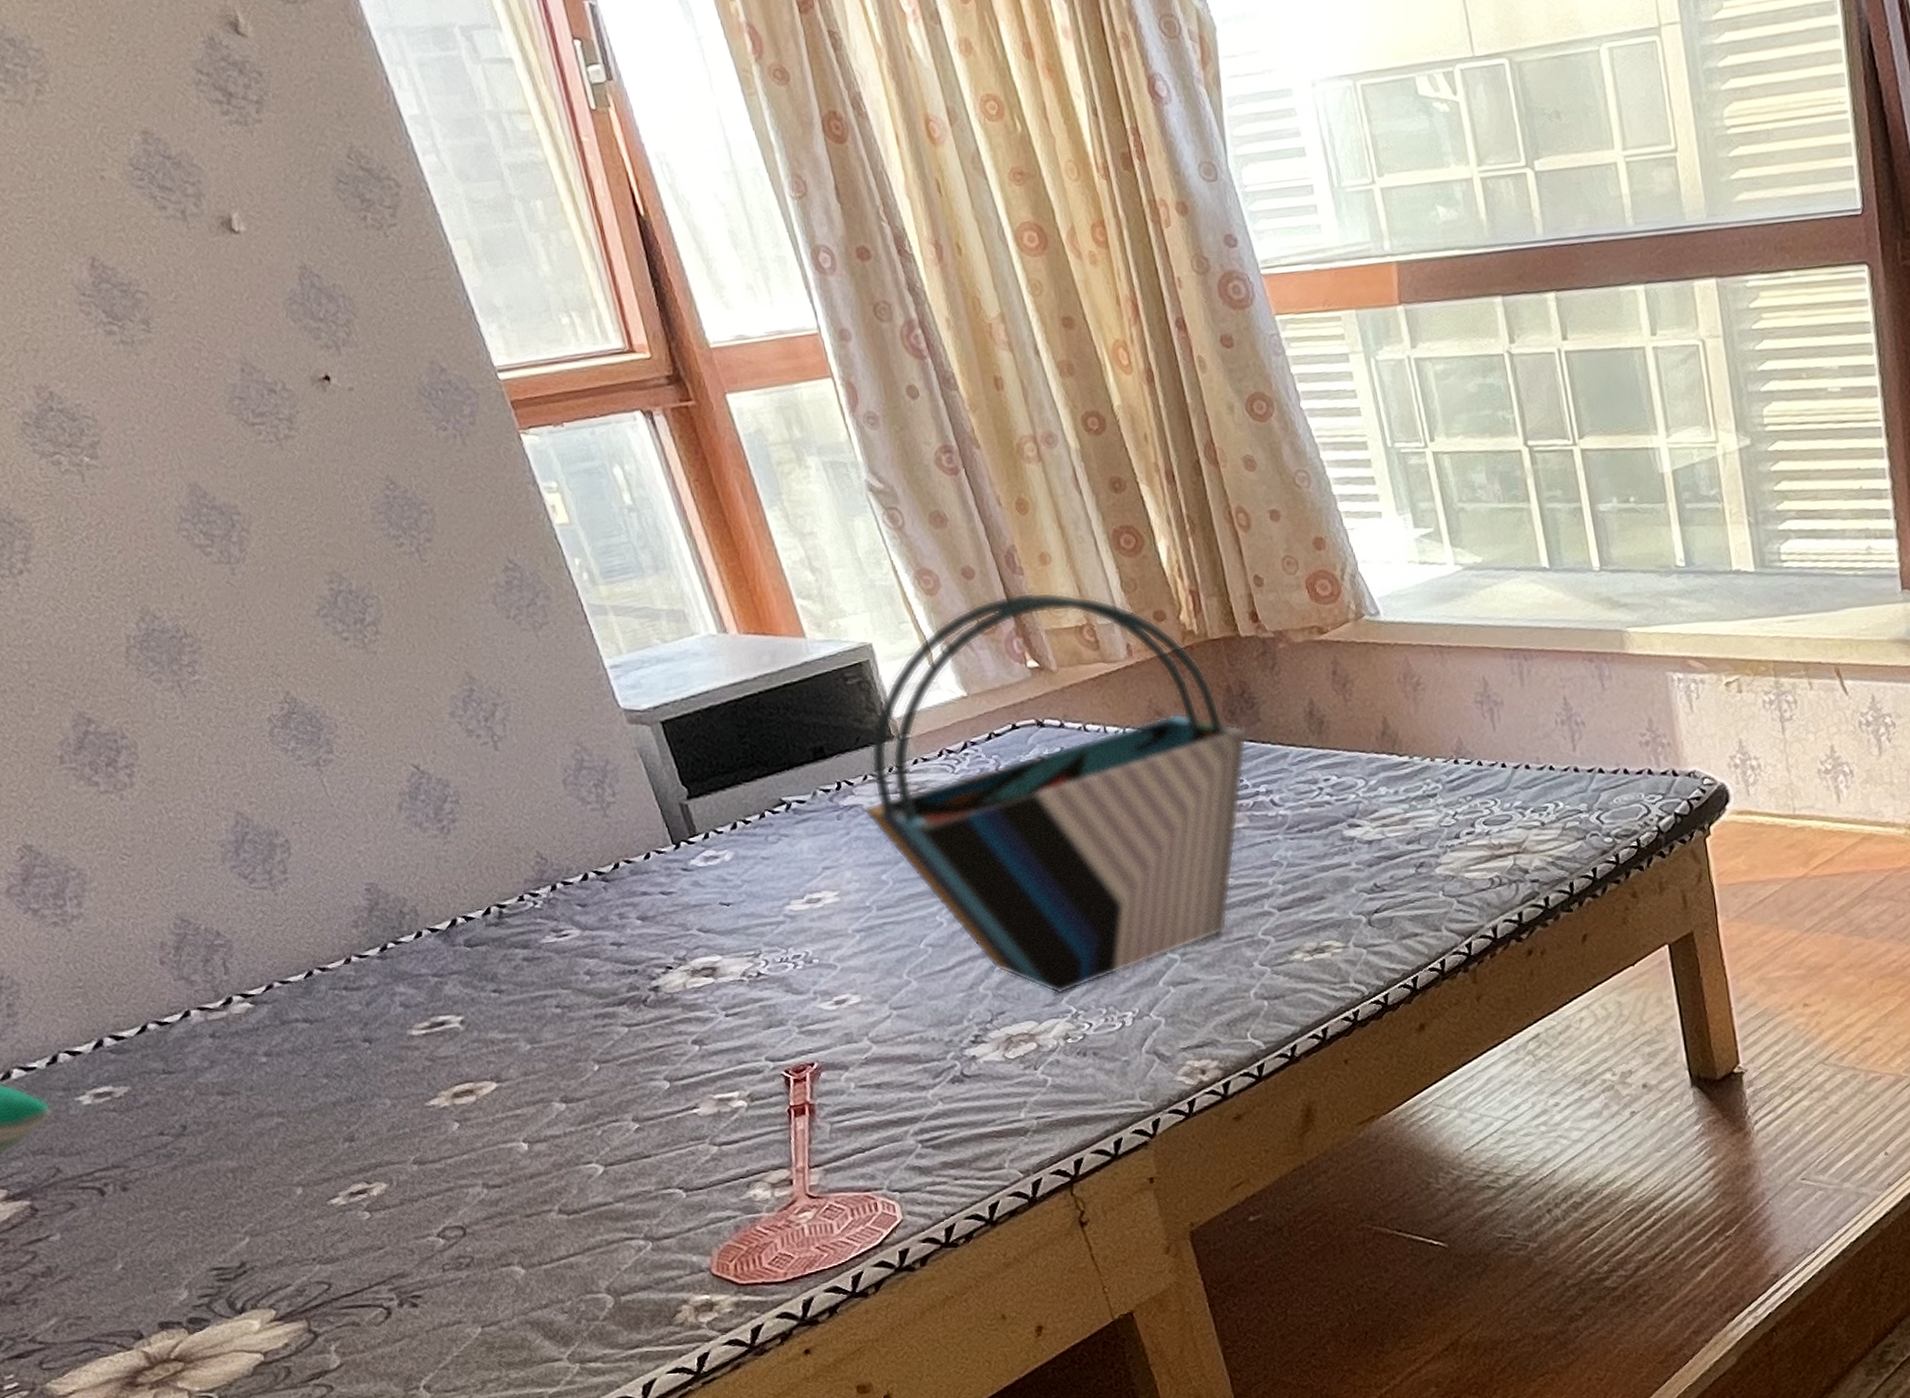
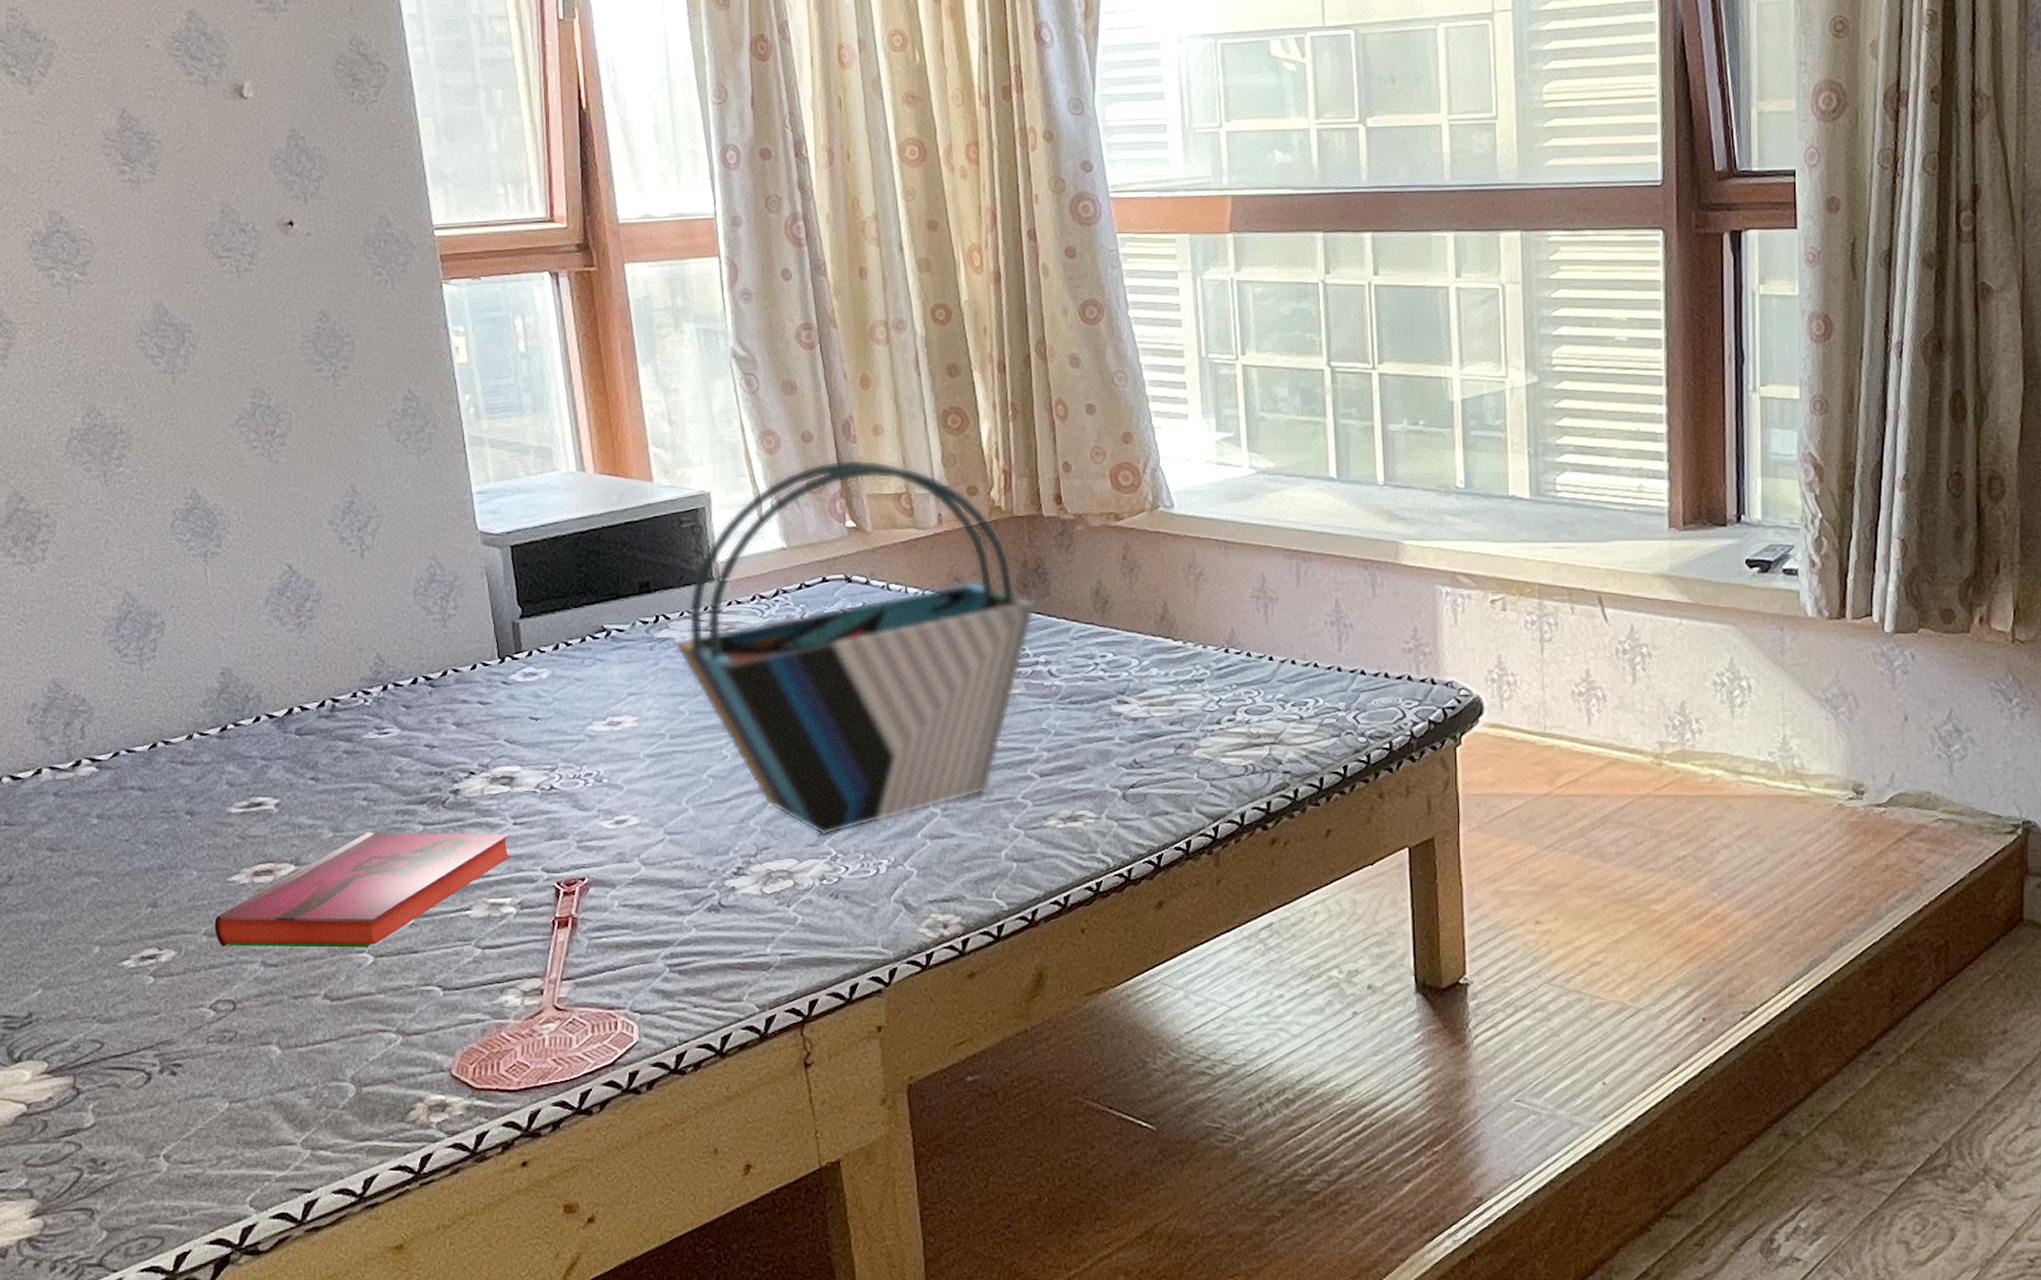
hardback book: none [421,1026,729,1173] -> present [214,831,510,948]

